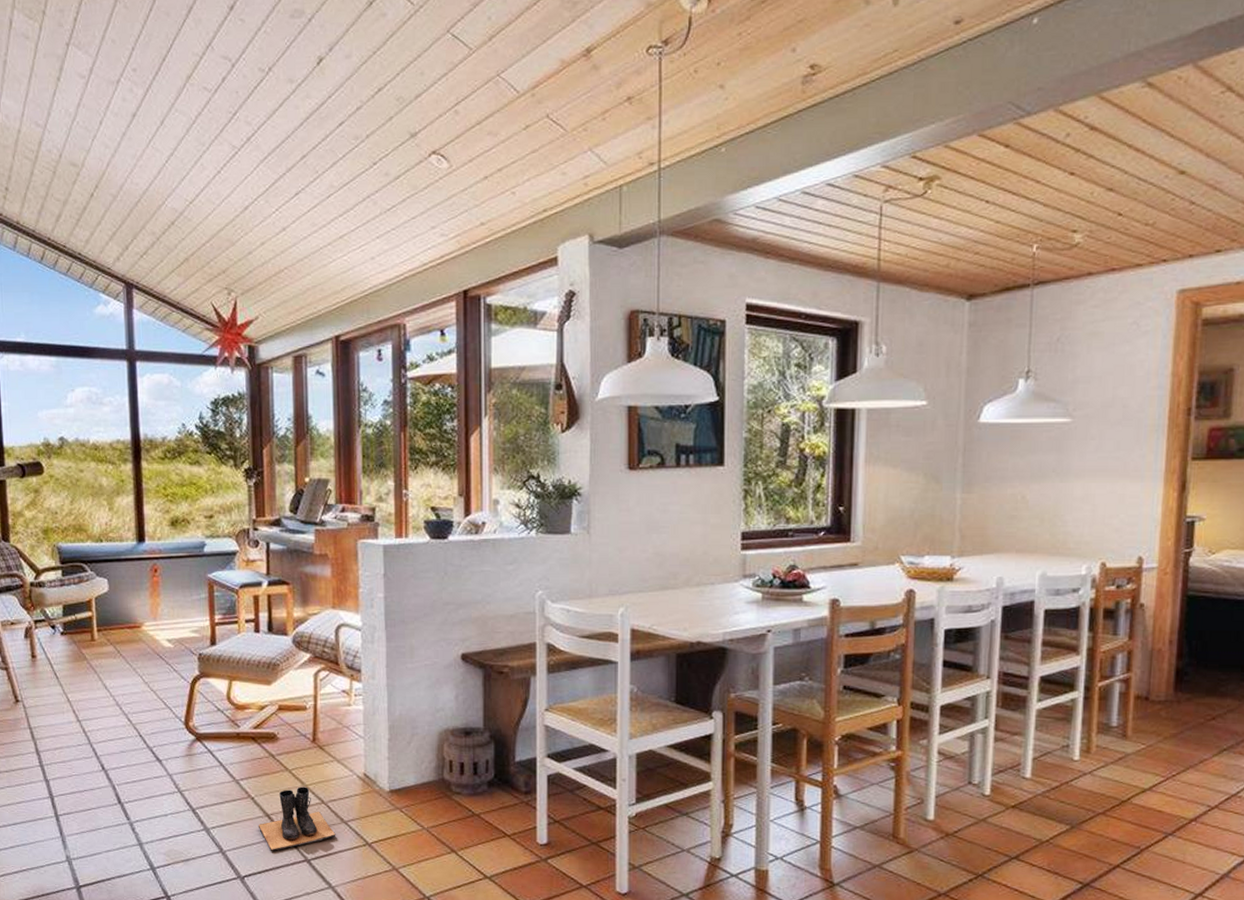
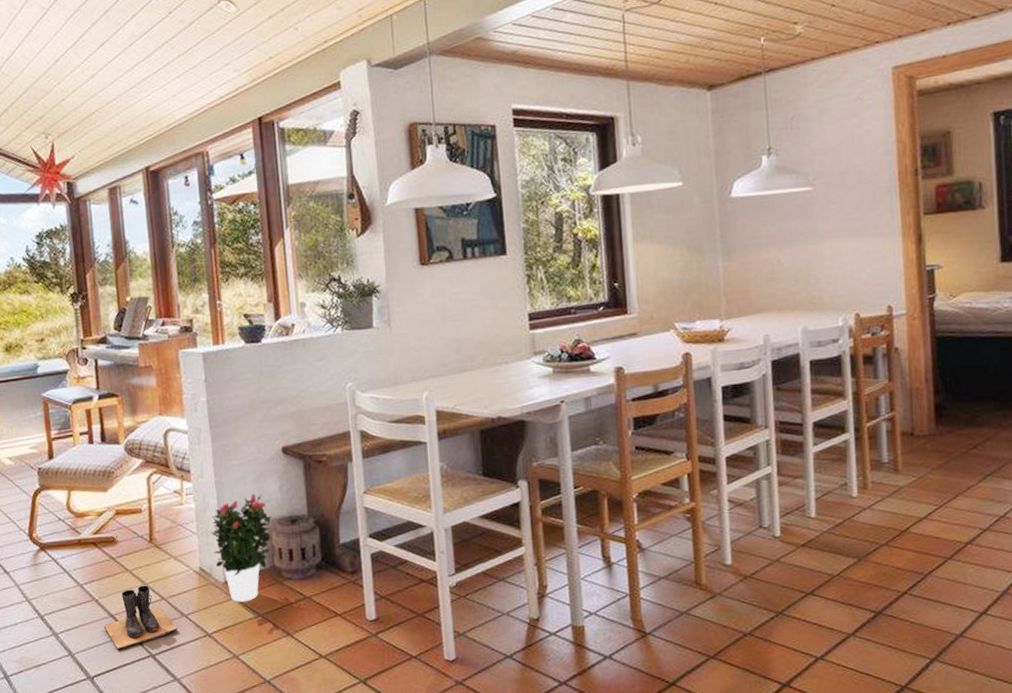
potted flower: none [379,700,445,813] -> present [211,494,273,602]

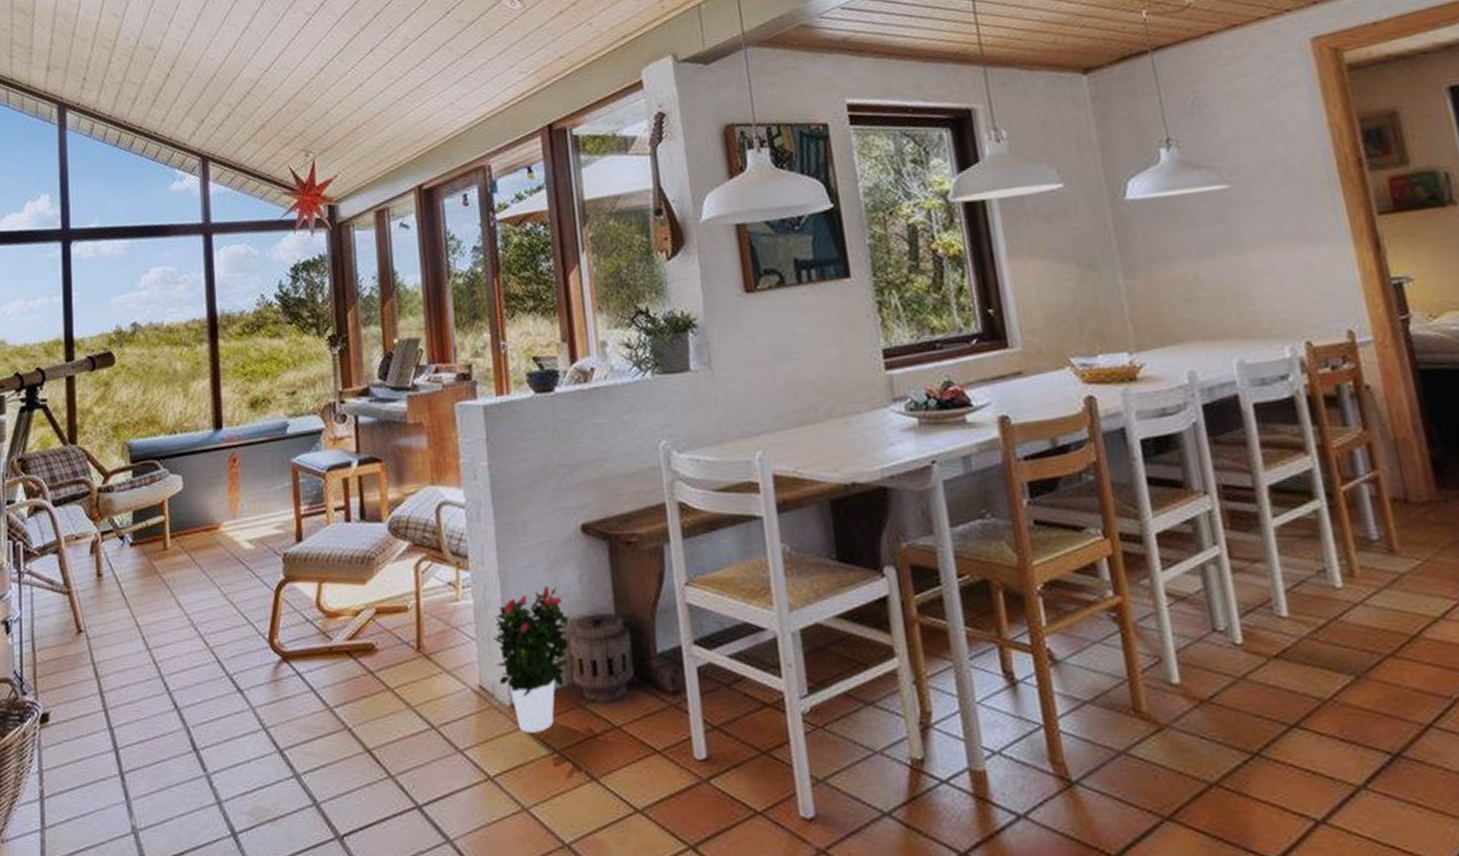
boots: present [103,585,178,650] -> none [357,709,451,798]

